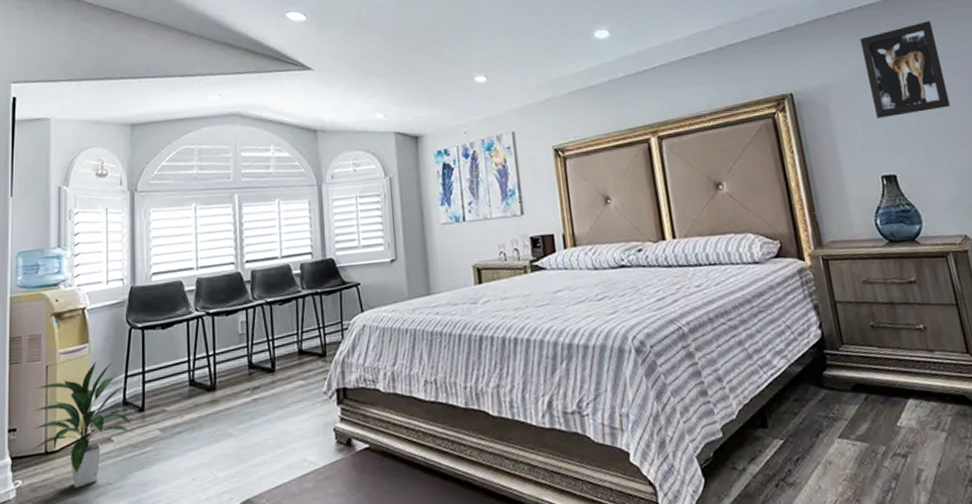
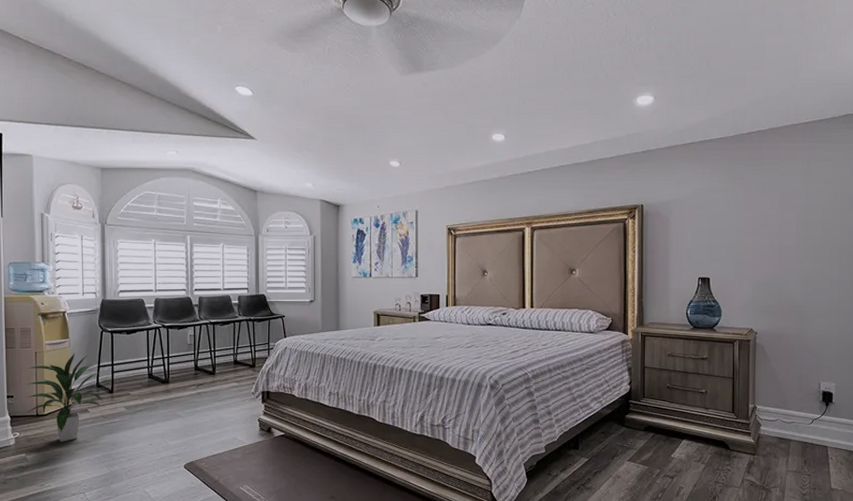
wall art: present [859,21,951,118] -> none [704,158,765,232]

